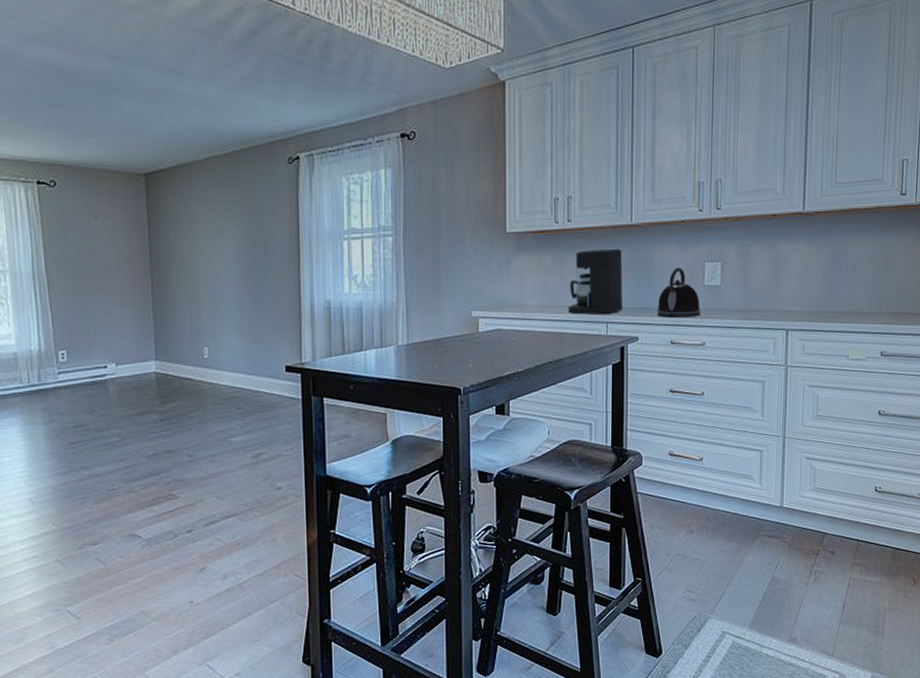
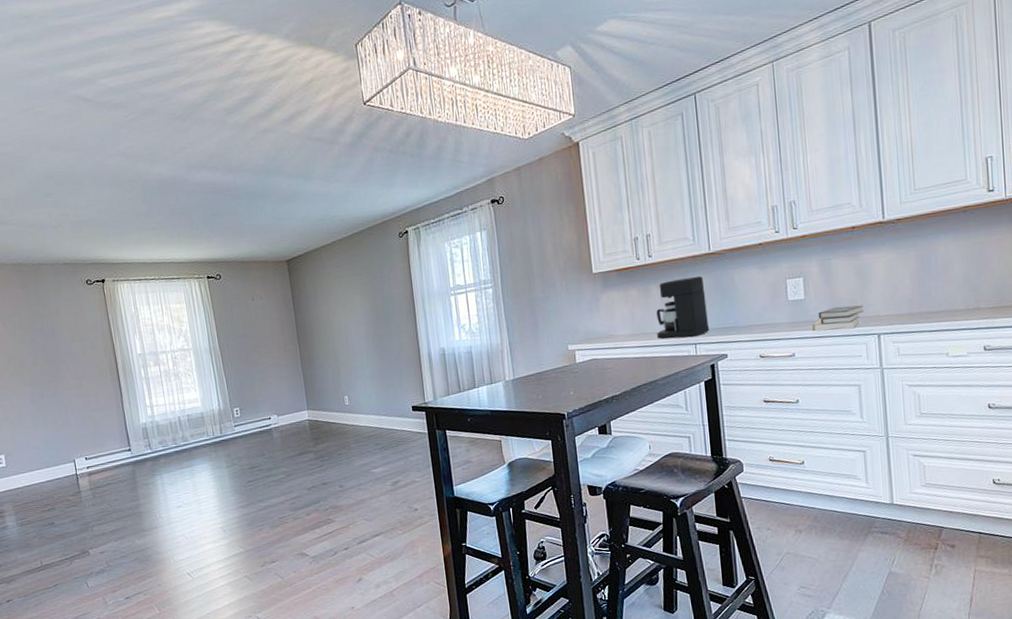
kettle: present [657,268,701,319] -> none [743,287,788,335]
books: none [725,297,776,322] -> present [812,305,864,332]

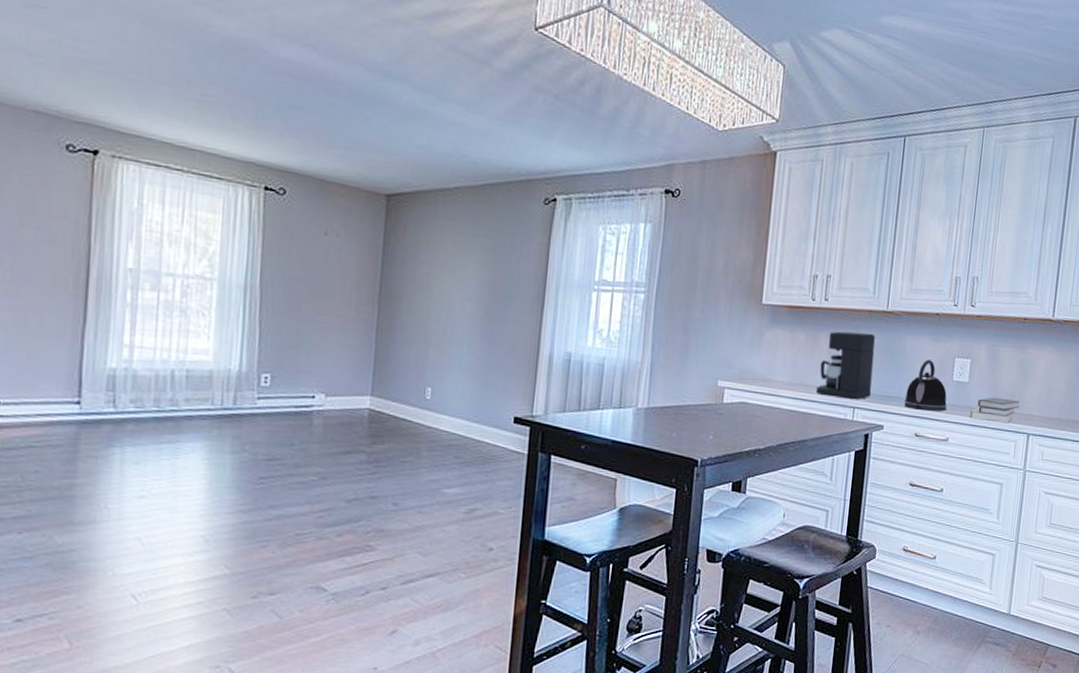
kettle: none [743,287,788,335] -> present [904,360,948,412]

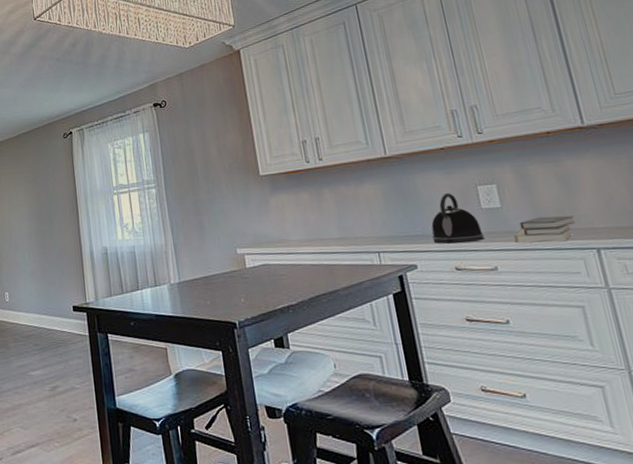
coffee maker: present [816,331,875,400] -> none [331,180,394,246]

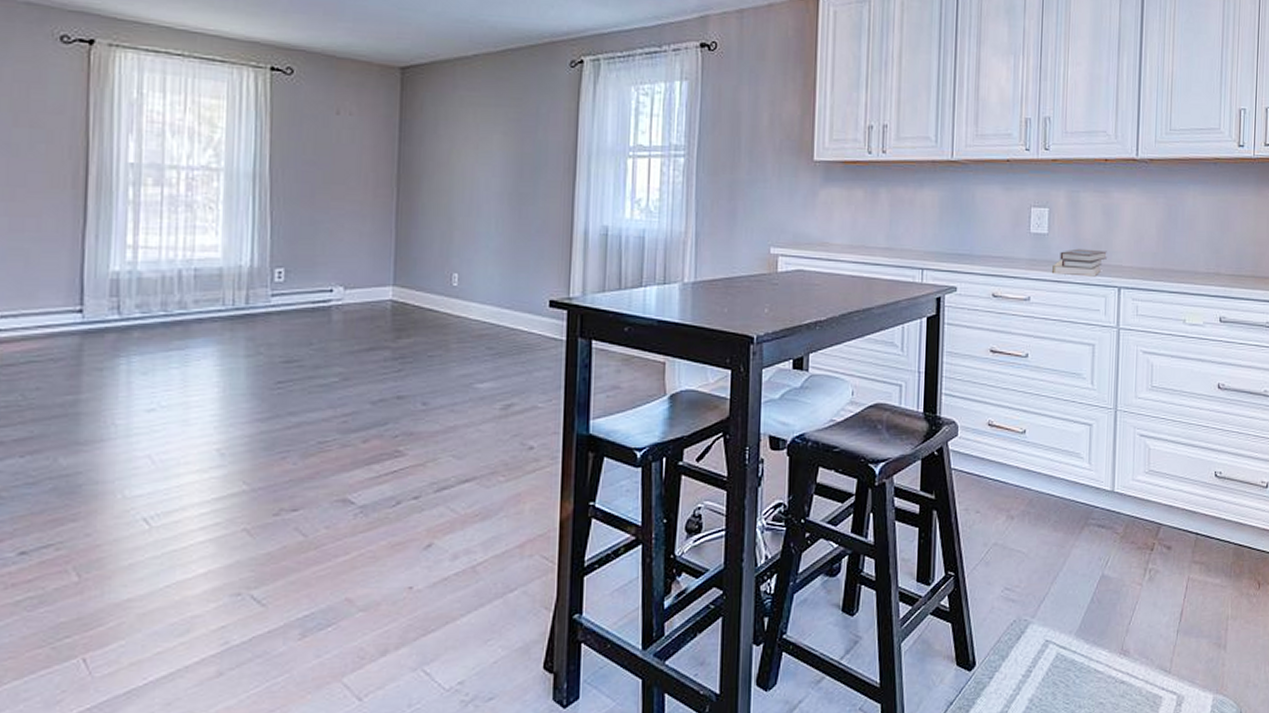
kettle: present [431,193,485,244] -> none [978,211,1027,269]

